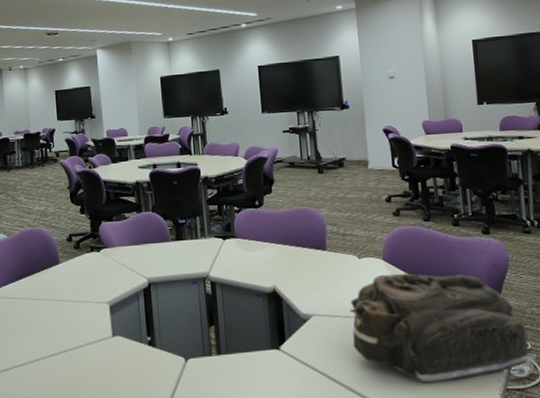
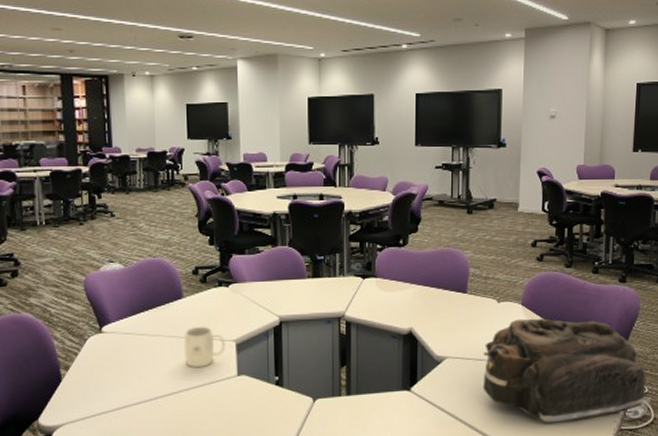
mug: none [62,289,100,330] -> present [183,326,226,368]

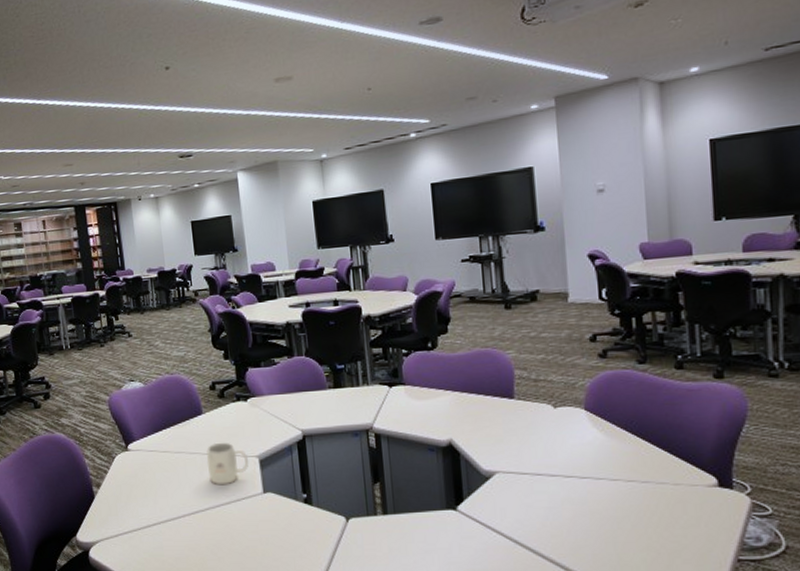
duffel bag: present [482,318,647,424] -> none [542,424,770,551]

